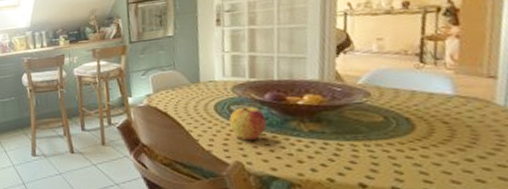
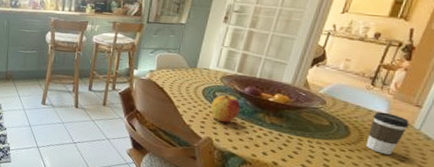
coffee cup: none [436,92,490,145] -> present [365,111,410,155]

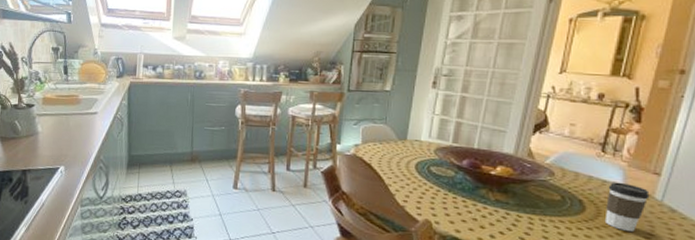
apple: present [211,95,241,123] -> none [427,170,460,202]

